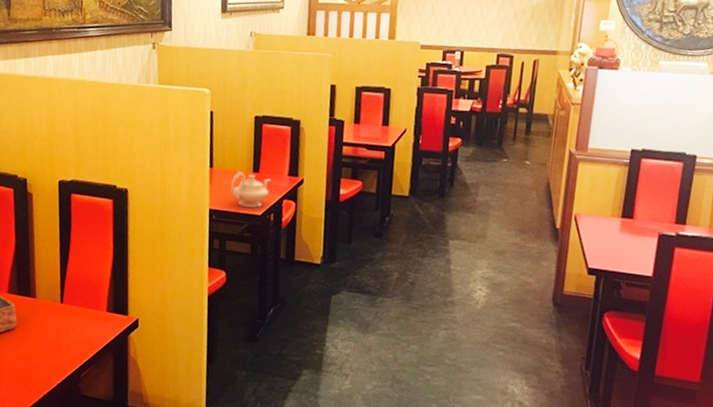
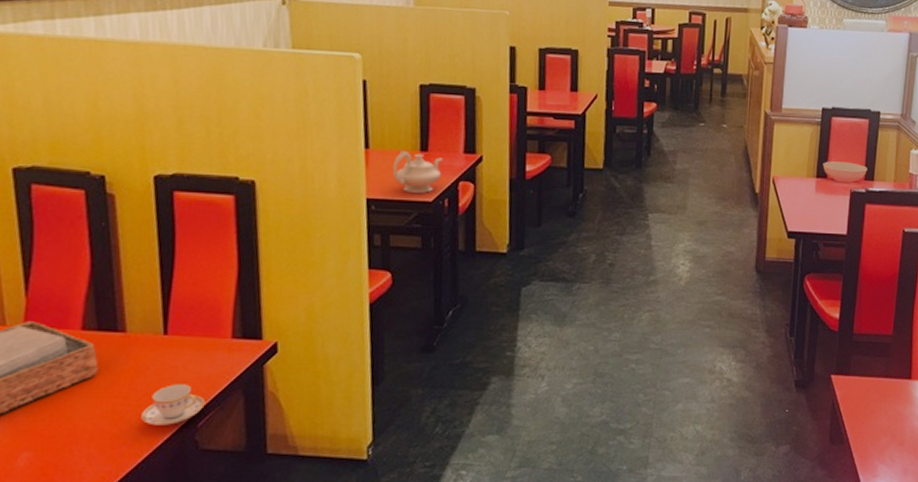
teacup: none [43,342,87,373] -> present [141,384,205,426]
bowl: none [629,202,679,226] -> present [823,161,868,184]

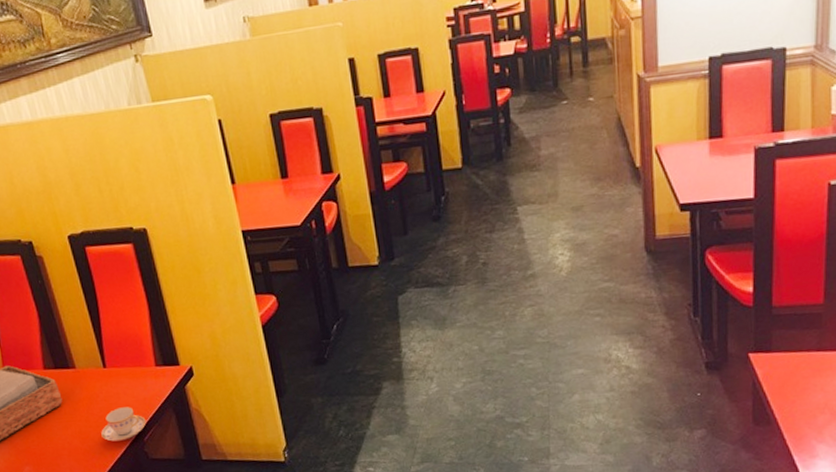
teapot: present [393,150,443,193] -> none [259,180,305,220]
bowl: present [823,161,868,184] -> none [716,114,775,141]

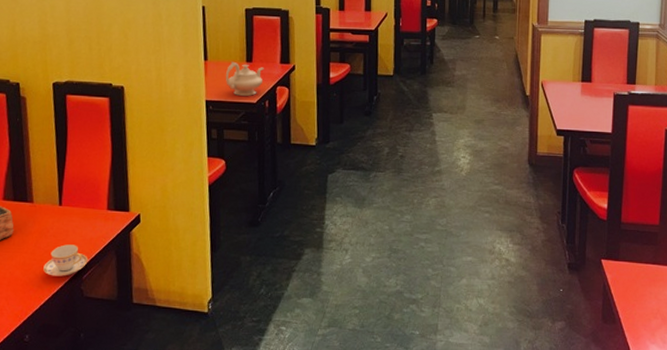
teapot: none [259,180,305,220] -> present [226,61,264,96]

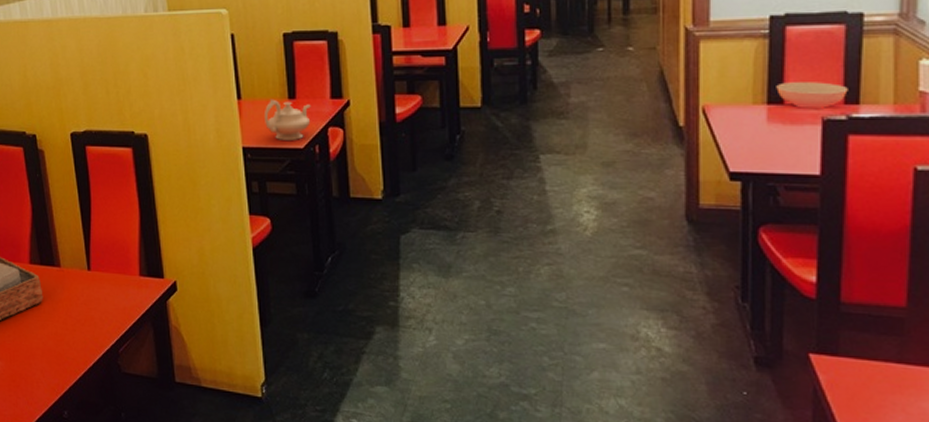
teacup: present [43,244,88,277] -> none [77,314,123,349]
bowl: none [587,67,629,87] -> present [776,82,848,110]

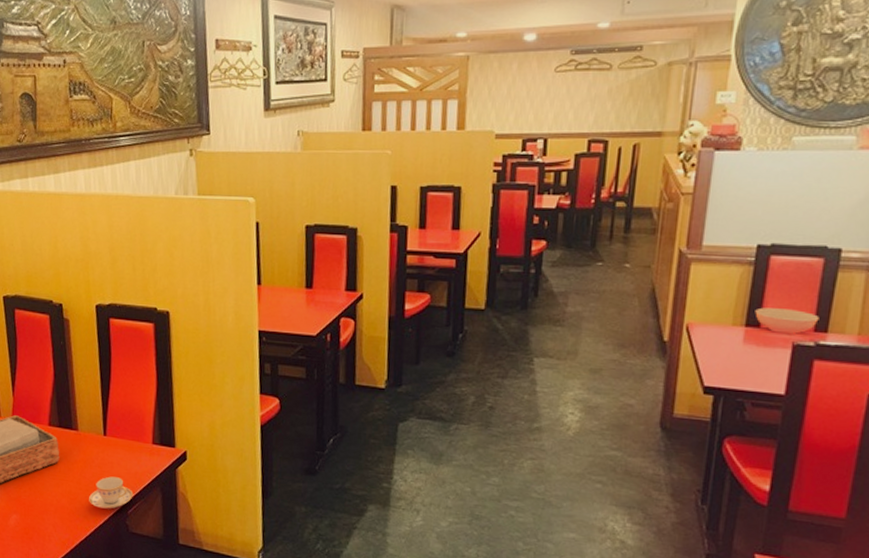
teacup: none [77,314,123,349] -> present [89,476,133,509]
teapot: present [265,99,311,140] -> none [281,287,326,328]

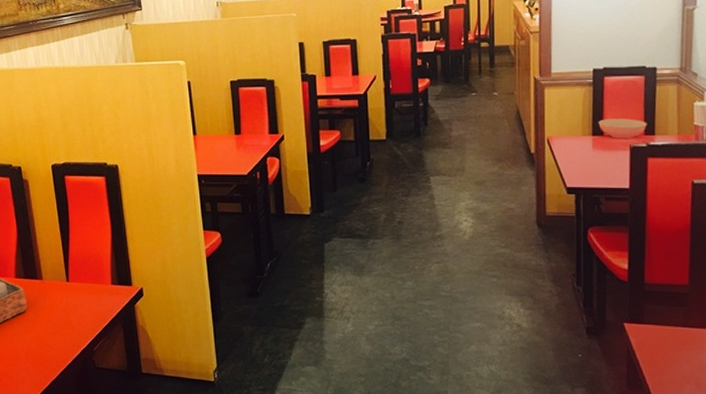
teacup: present [89,476,133,509] -> none [57,318,97,349]

